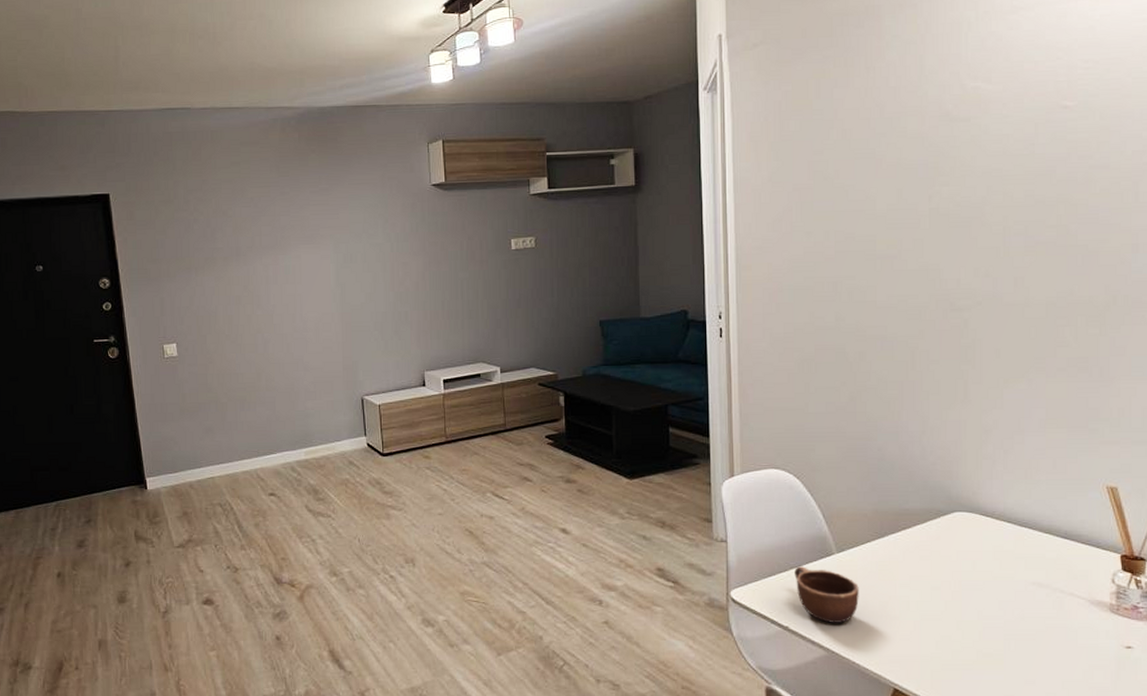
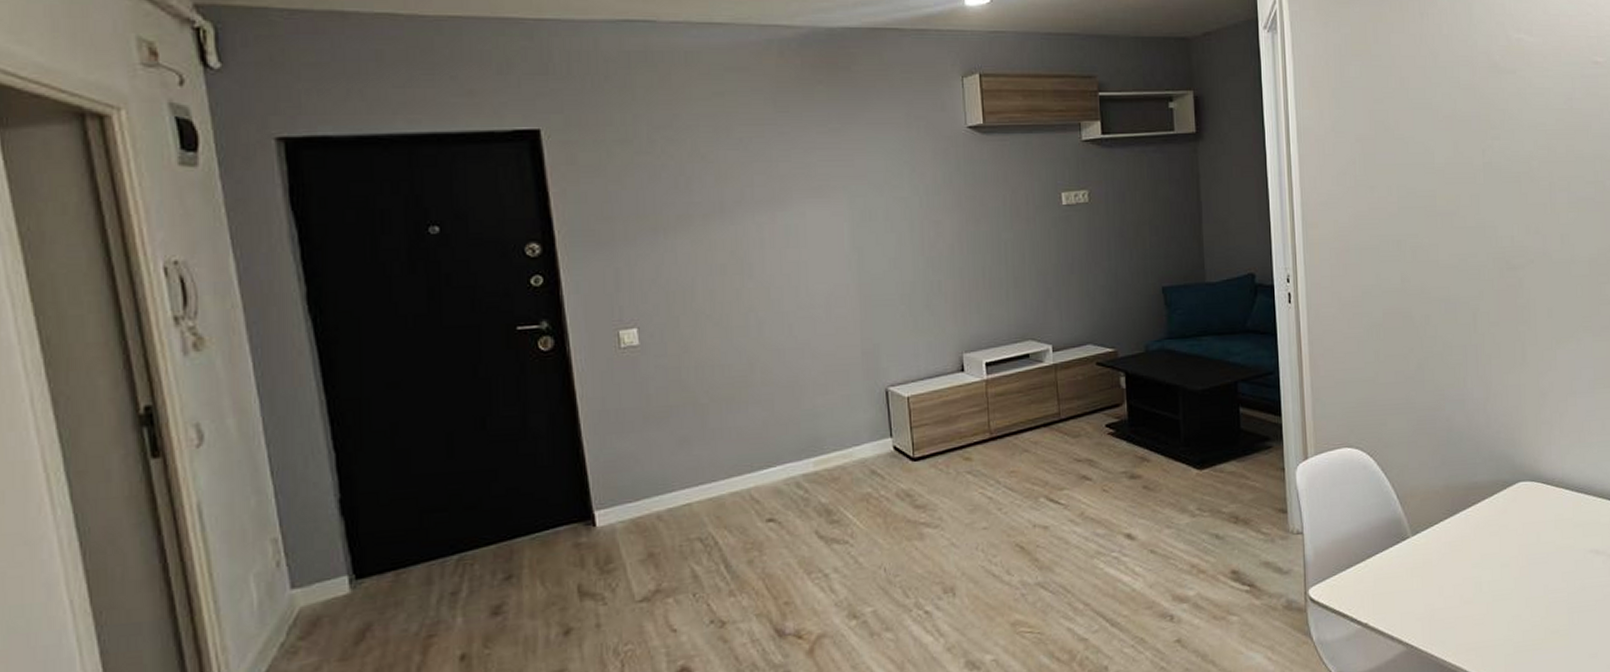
mug: present [794,566,859,623] -> none [1371,554,1435,615]

